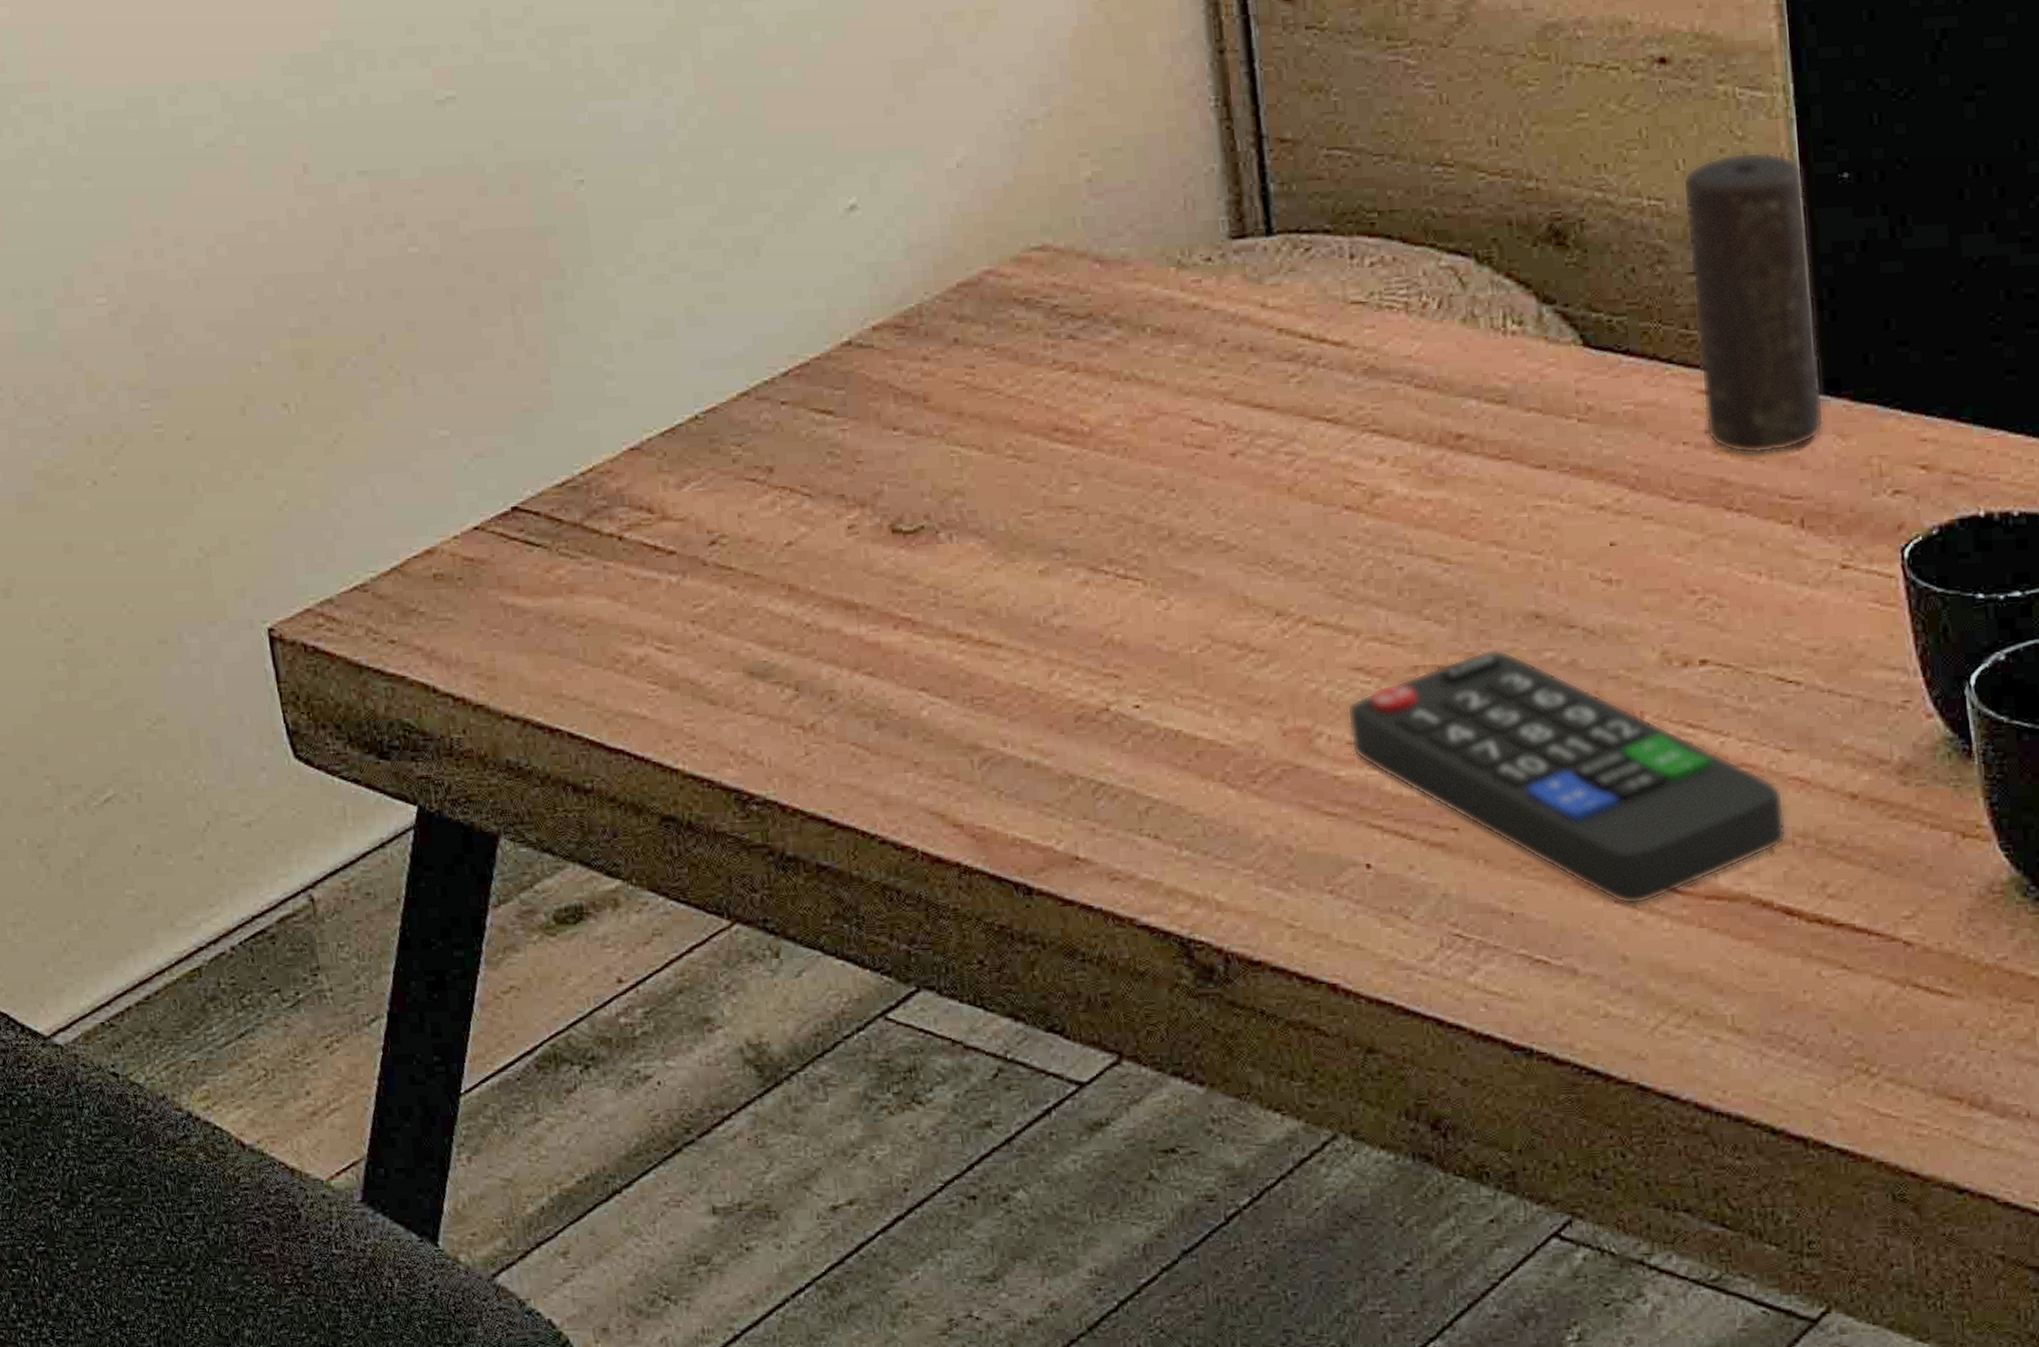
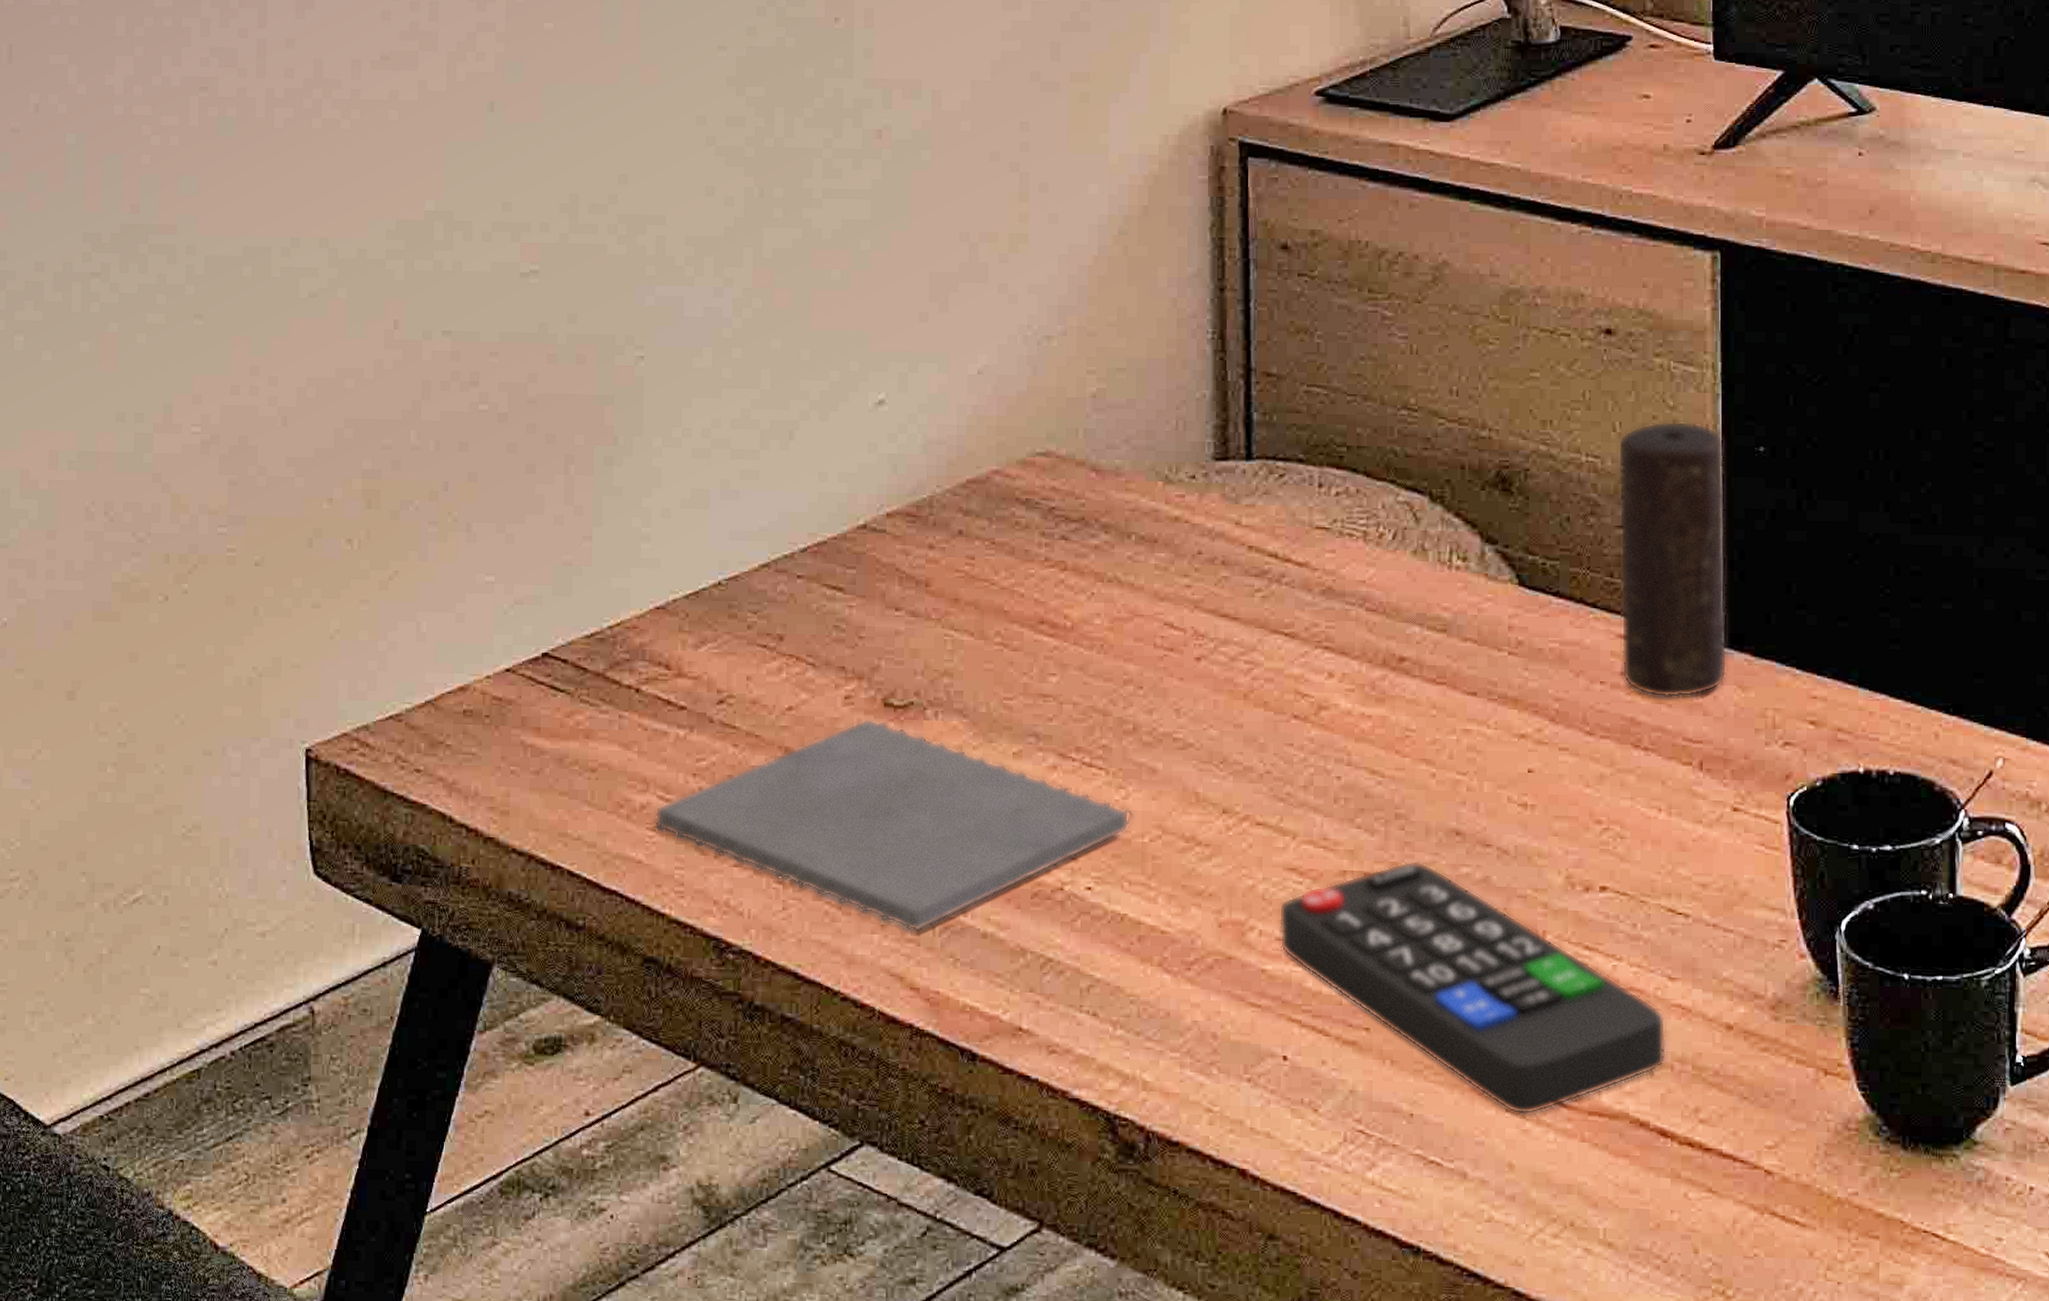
notepad: none [654,547,1179,768] -> present [654,718,1134,932]

